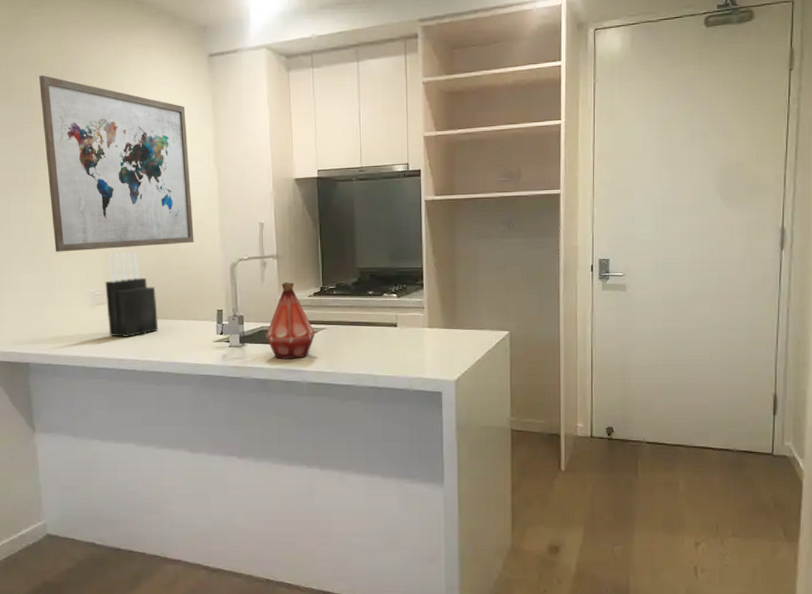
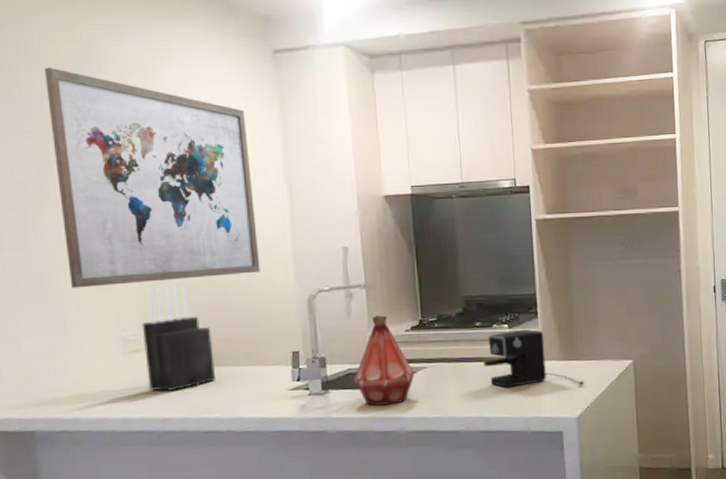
coffee maker: none [373,299,464,352] -> present [482,329,585,388]

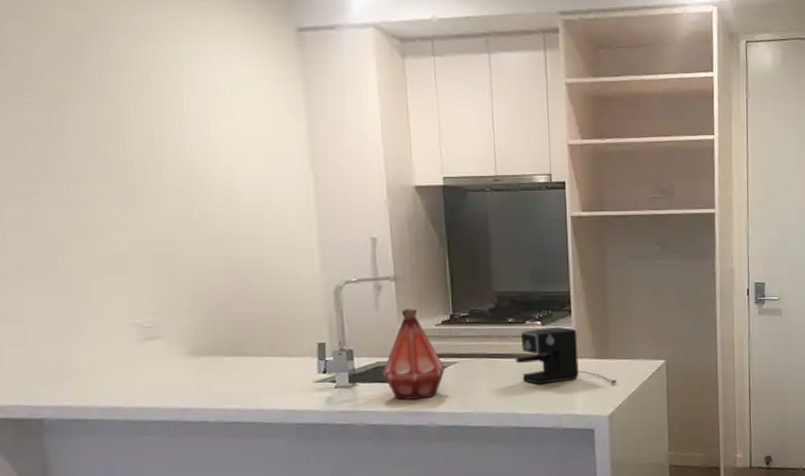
wall art: present [45,67,260,288] -> none [46,33,284,271]
knife block: present [142,285,216,392] -> none [157,271,237,381]

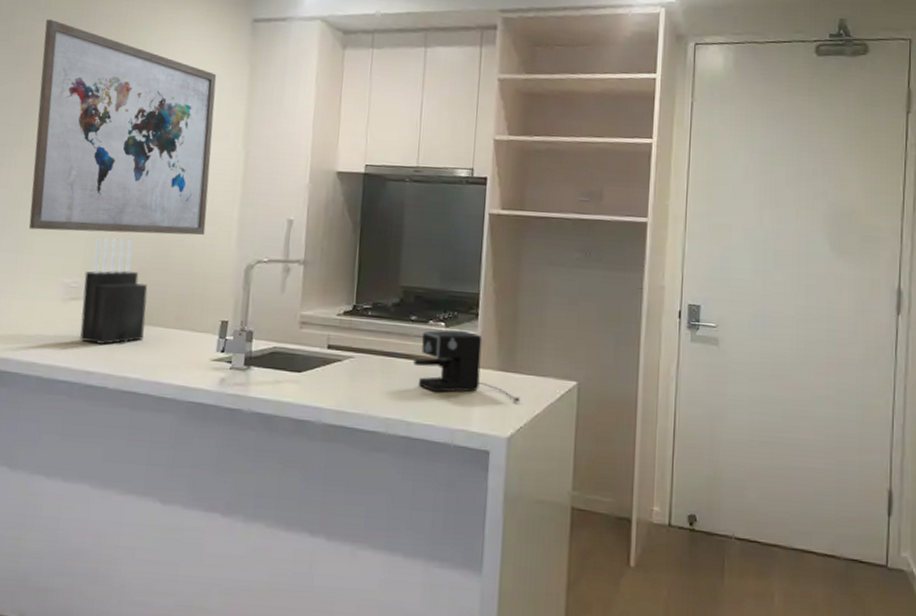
wall art: none [46,33,284,271] -> present [29,19,217,236]
knife block: none [157,271,237,381] -> present [80,237,148,345]
bottle: present [382,309,445,400] -> none [277,294,340,392]

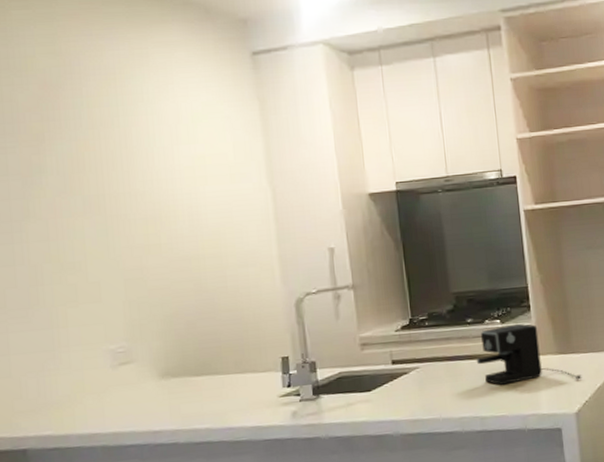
wall art: present [29,19,217,236] -> none [26,81,247,303]
knife block: present [80,237,148,345] -> none [129,293,205,404]

